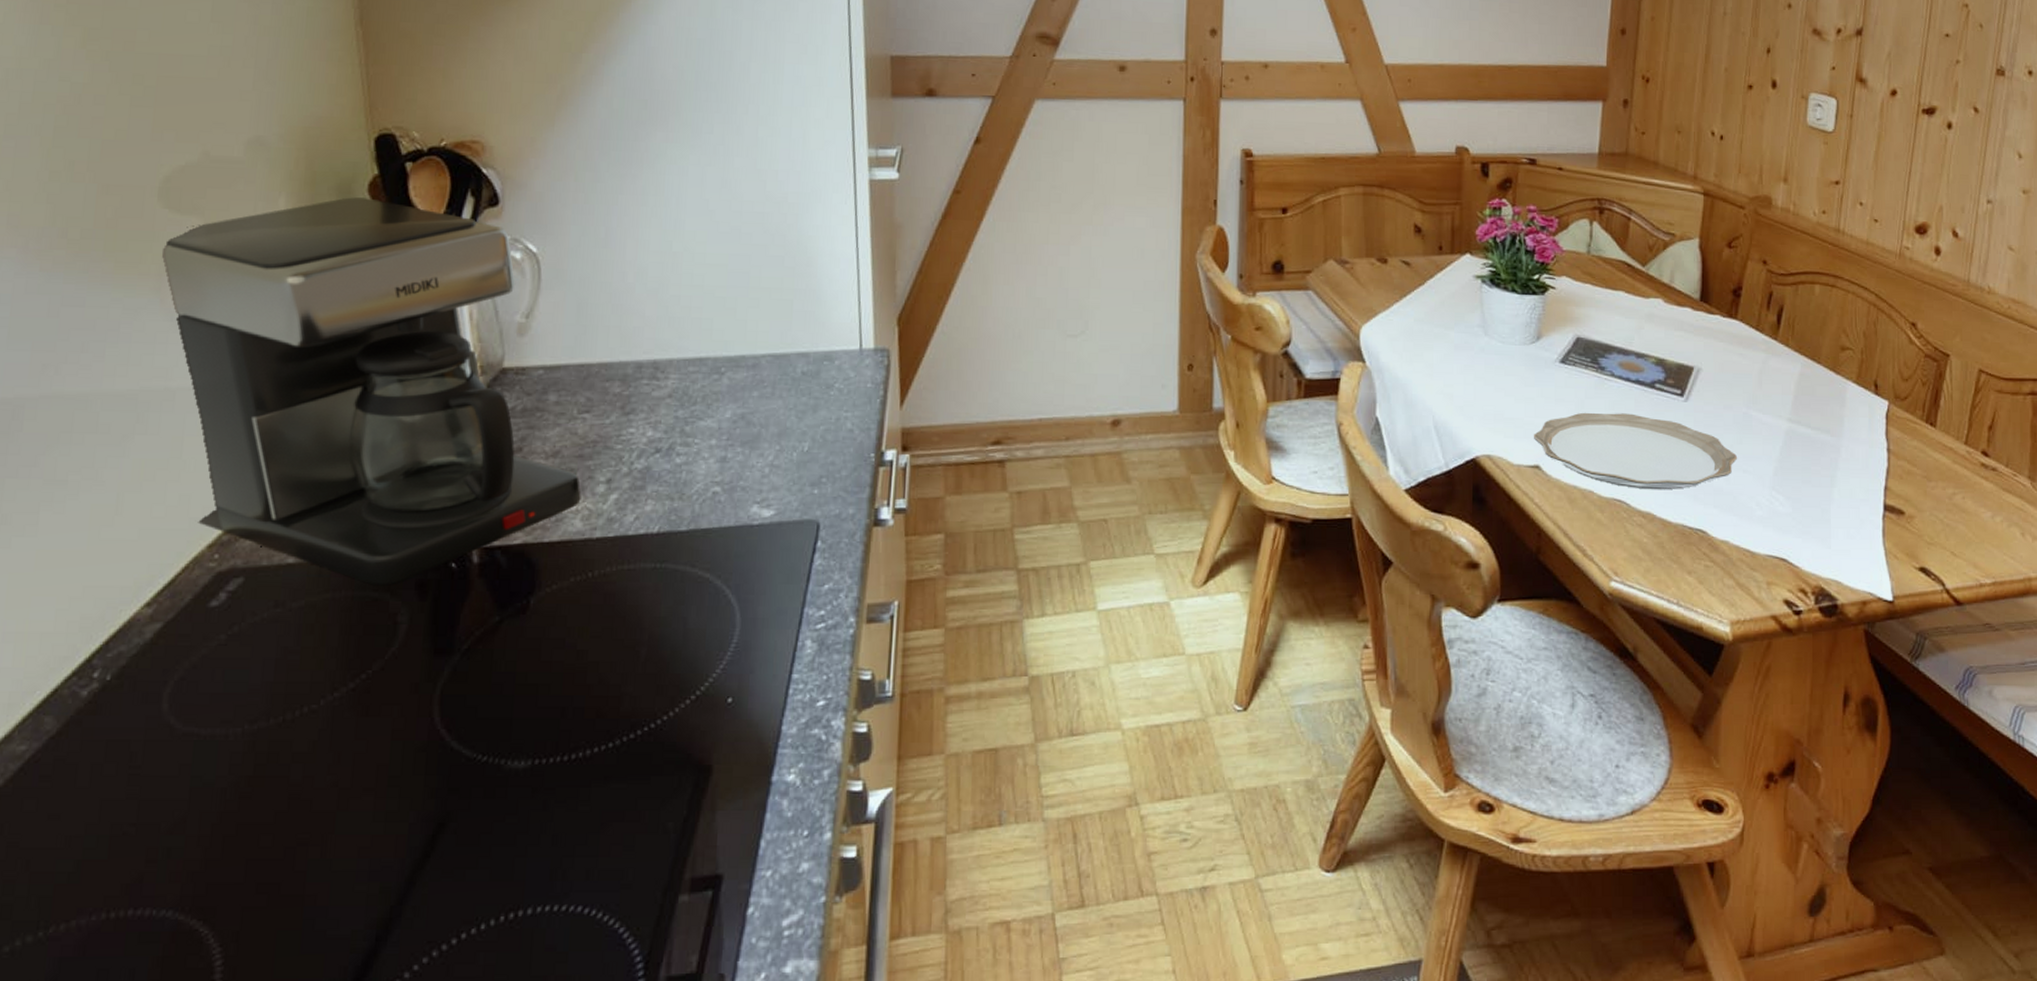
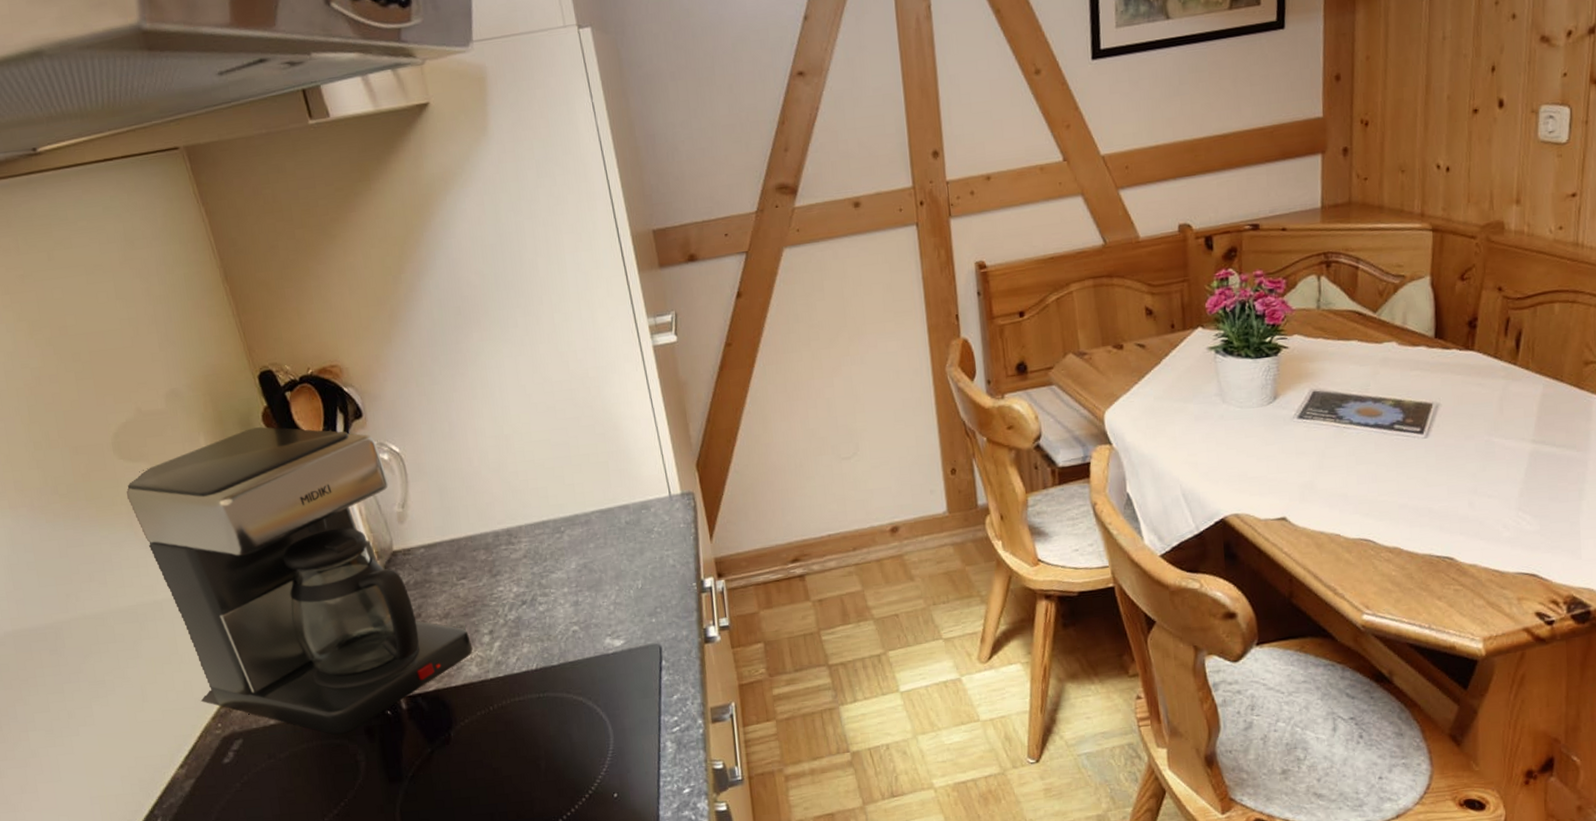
plate: present [1533,412,1738,490] -> none [1277,456,1482,527]

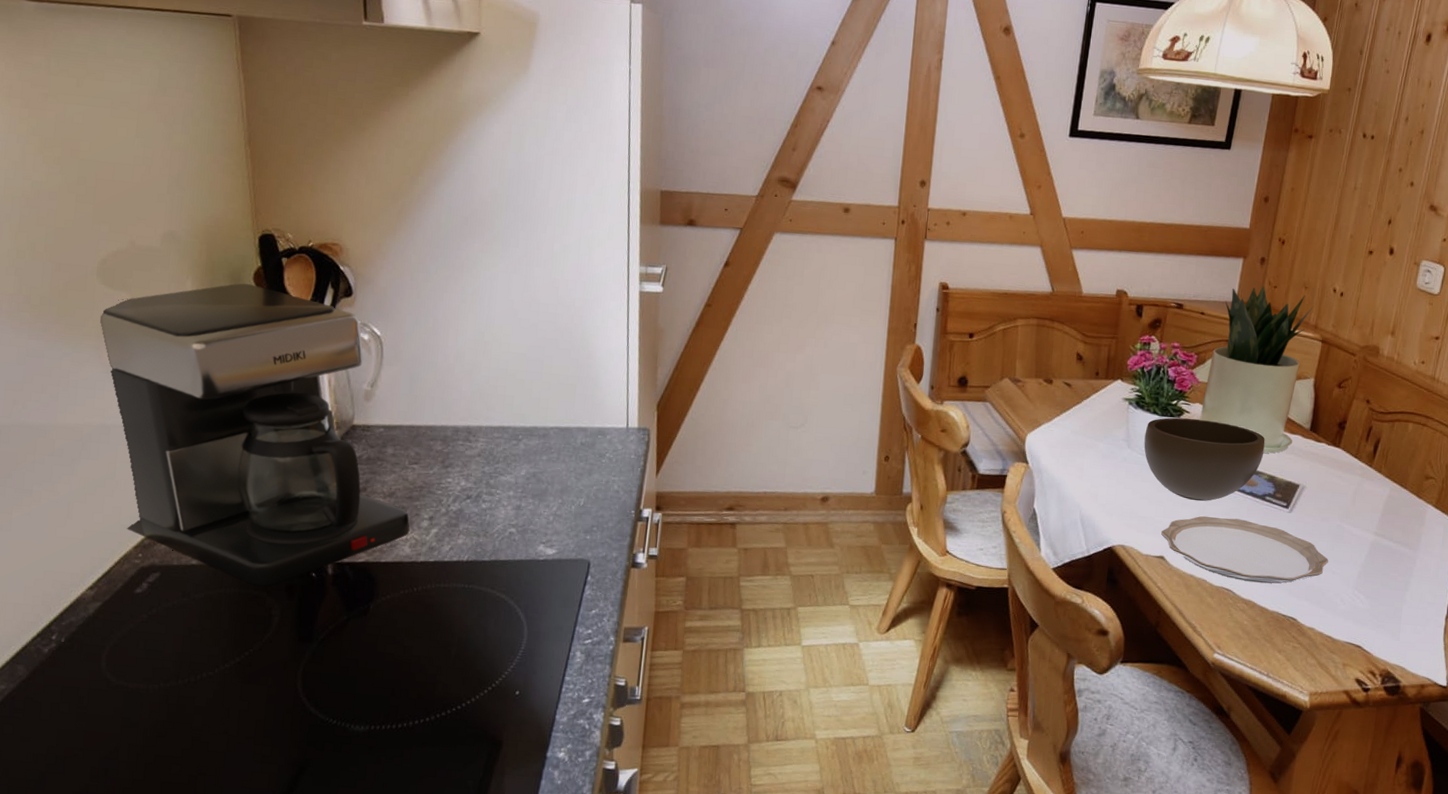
bowl: none [1239,350,1384,447] -> present [1144,417,1266,501]
plate: none [1277,456,1482,527] -> present [1160,515,1329,584]
planter: none [1300,180,1417,375] -> present [1199,285,1315,453]

